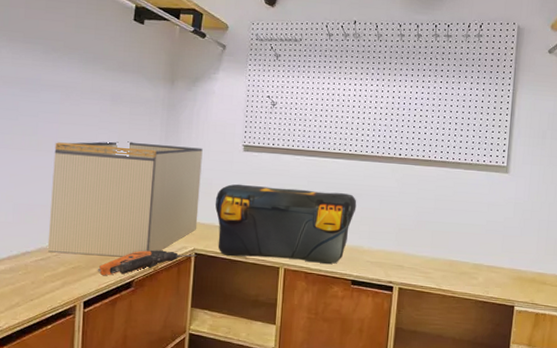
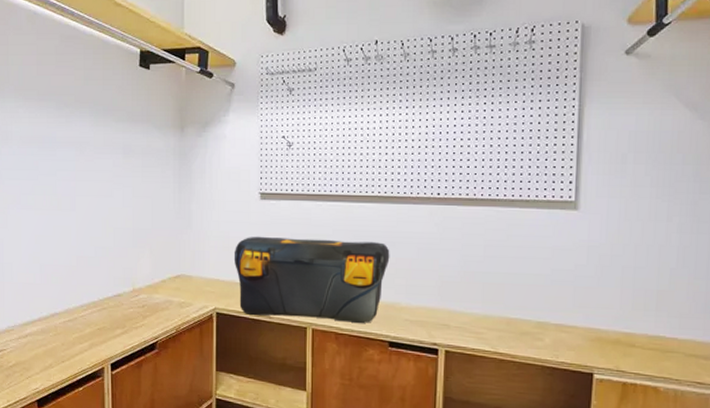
storage bin: present [47,141,203,257] -> none [73,196,218,318]
power drill: present [97,250,197,275] -> none [121,309,218,337]

